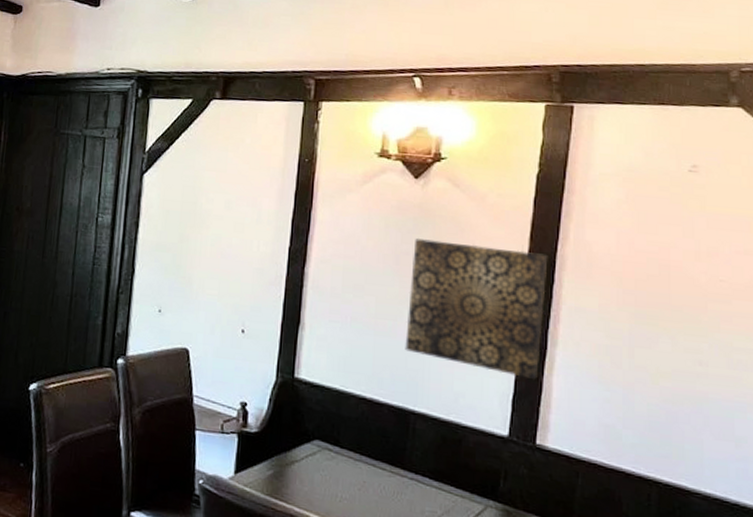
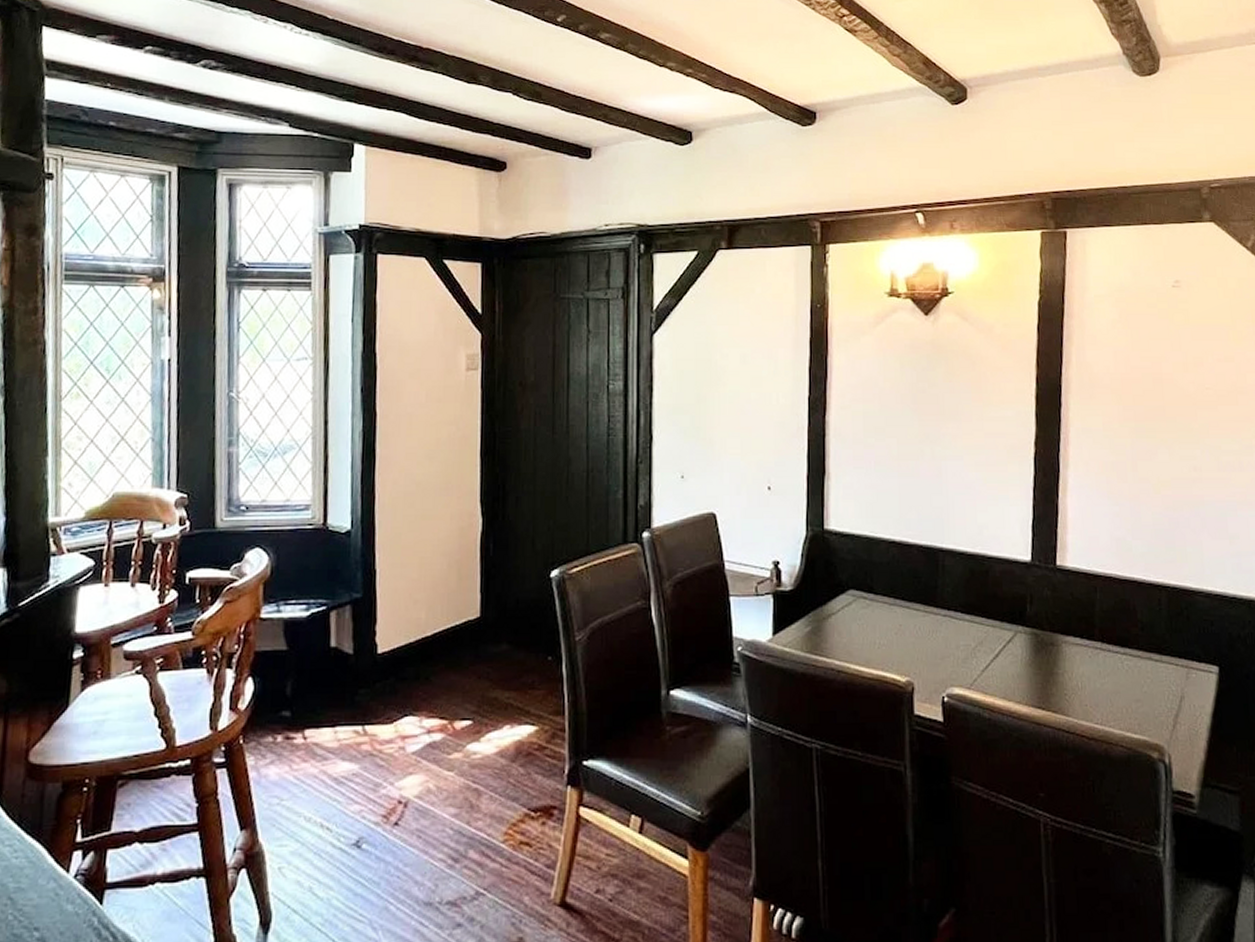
wall art: present [405,237,548,379] -> none [928,374,1054,502]

